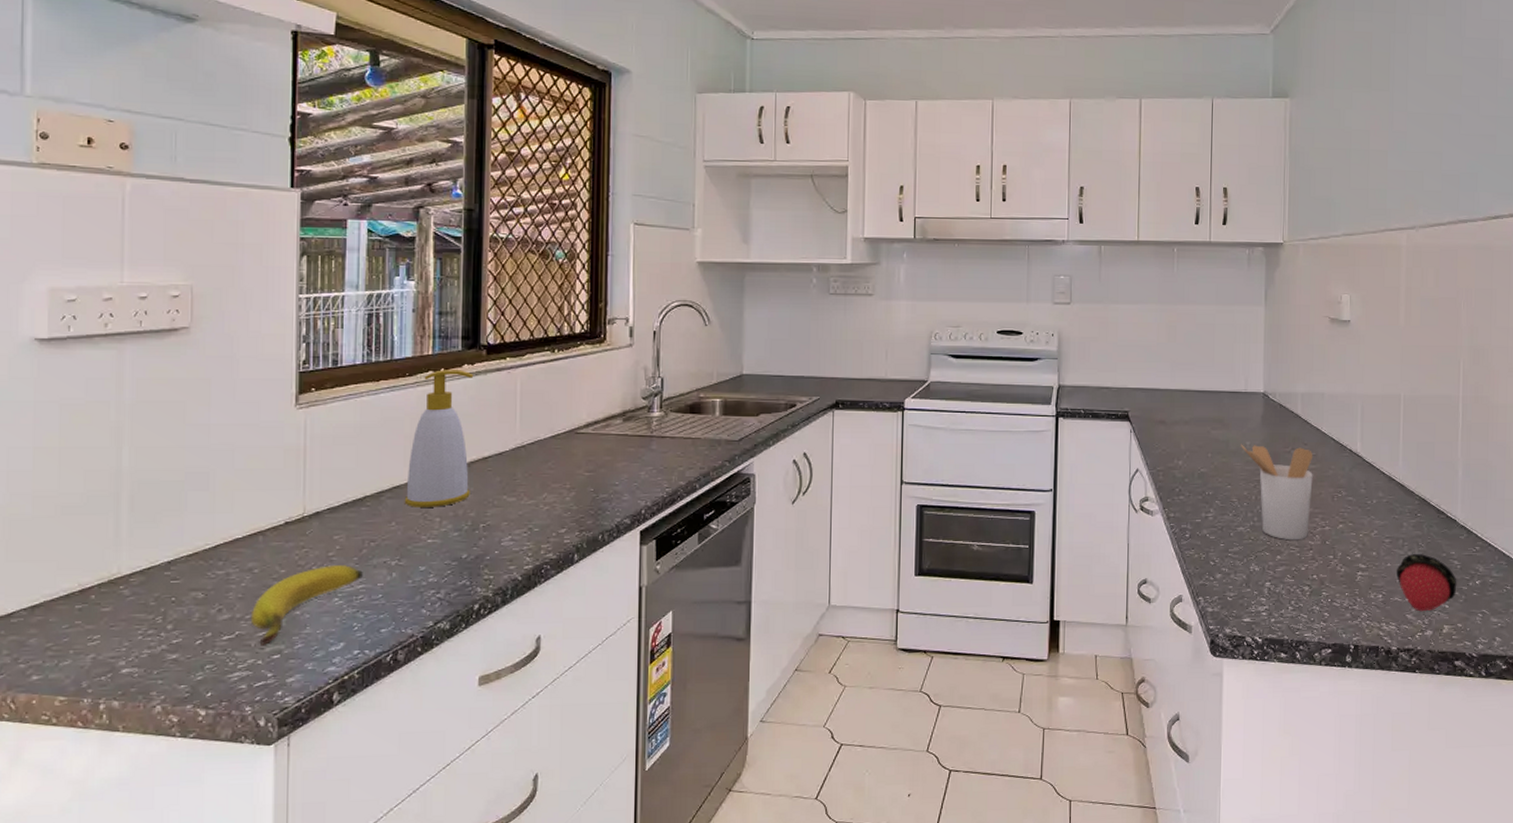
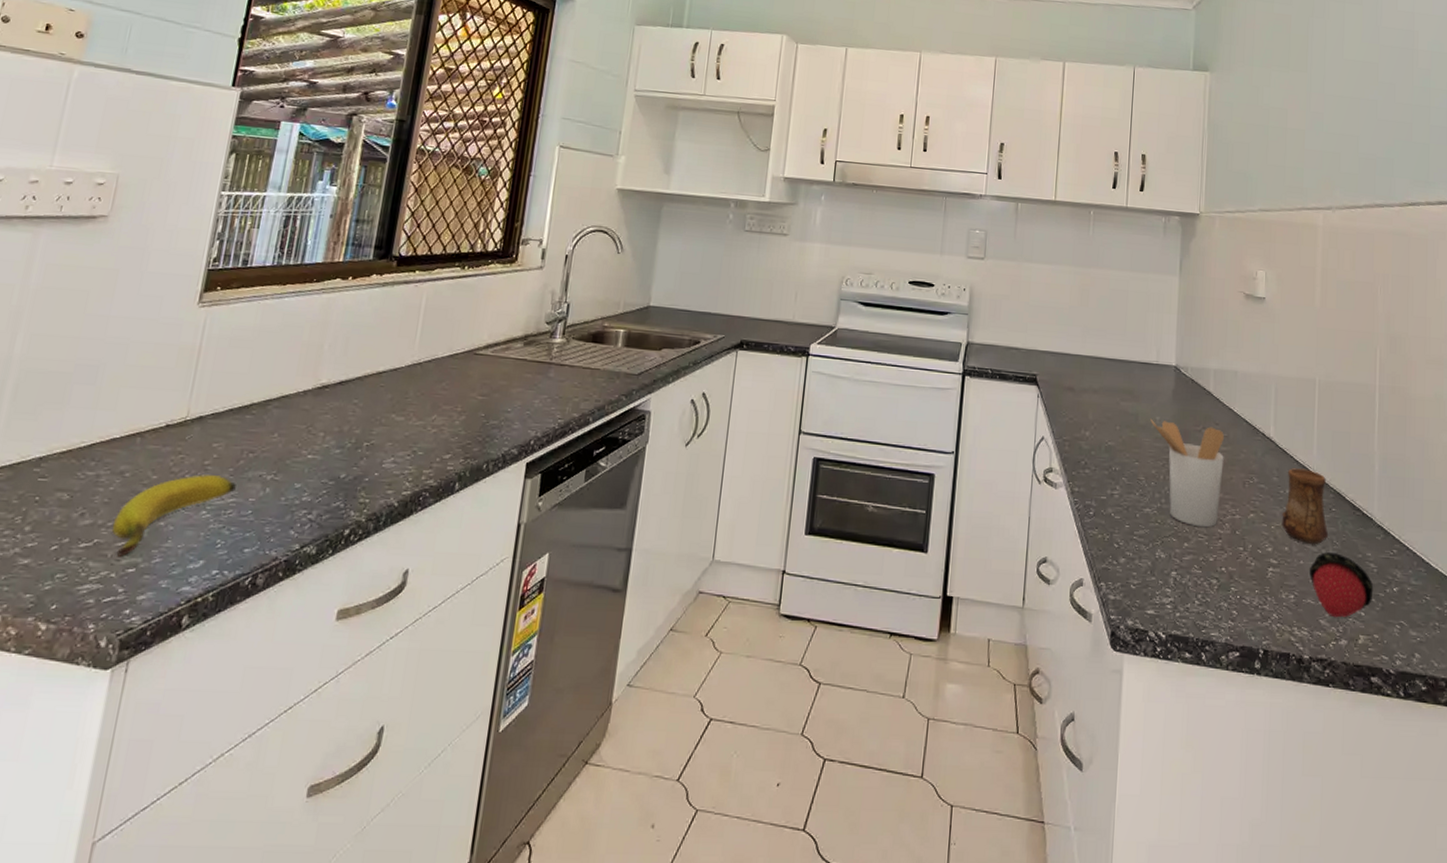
soap bottle: present [404,370,474,507] -> none [290,278,381,421]
cup: none [1369,478,1415,548] -> present [1281,467,1329,545]

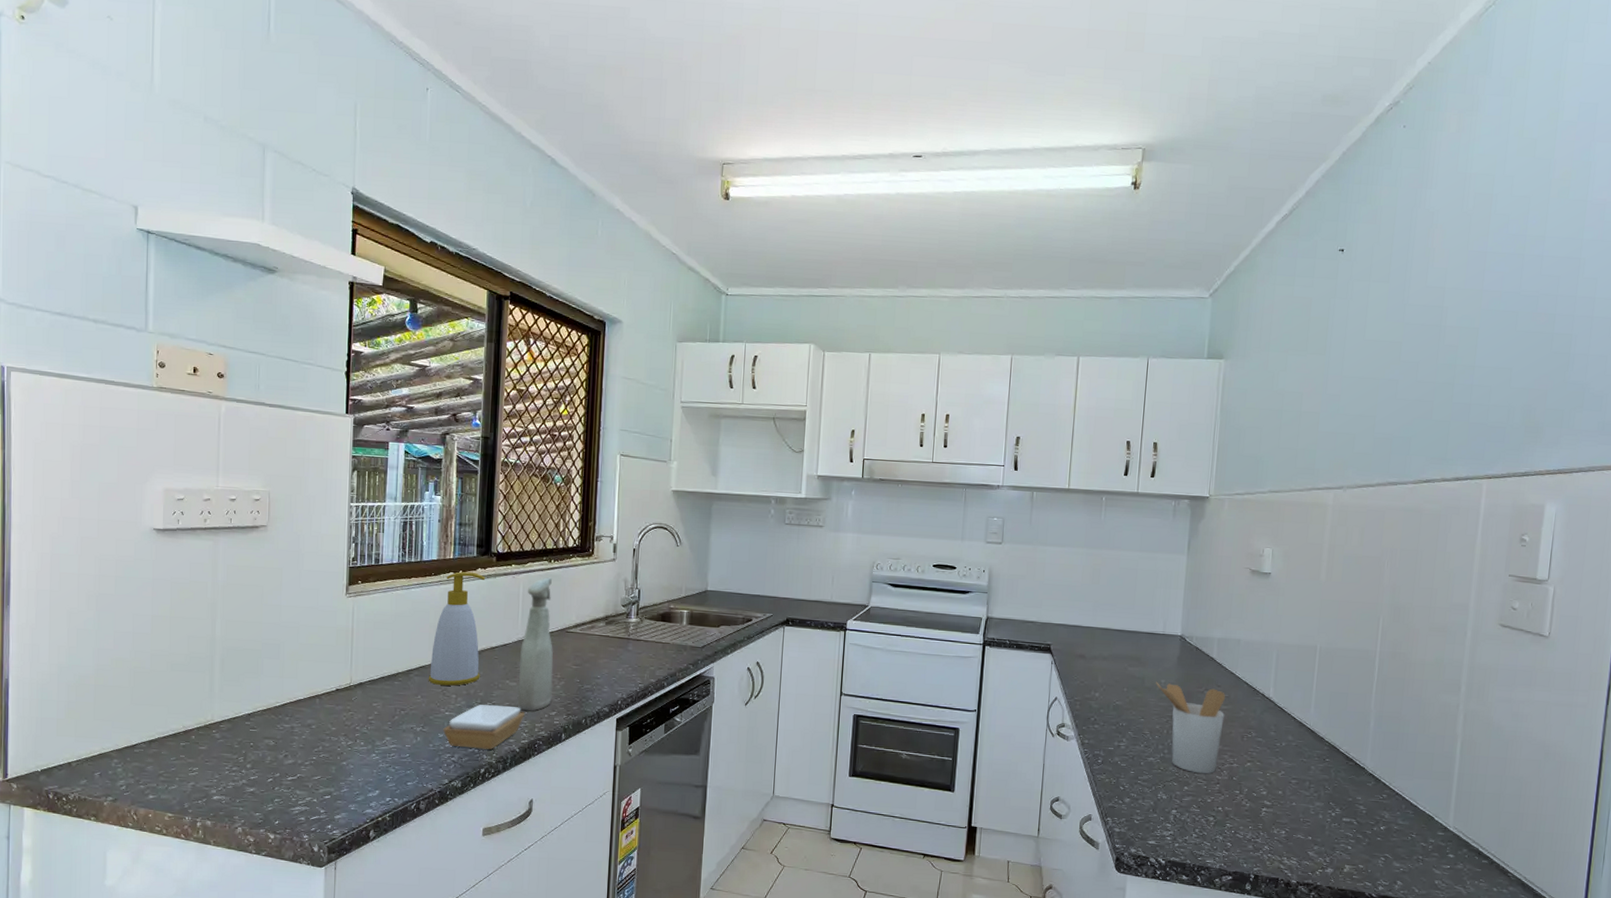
banana: present [112,475,236,556] -> none [308,727,395,787]
soap bottle: none [290,278,381,421] -> present [428,571,486,686]
soap dish: none [301,444,411,504] -> present [443,704,525,750]
spray bottle: none [402,287,463,454] -> present [517,577,554,711]
cup: present [1281,467,1329,545] -> none [1276,724,1322,790]
fruit: present [1310,551,1374,618] -> none [1301,795,1362,851]

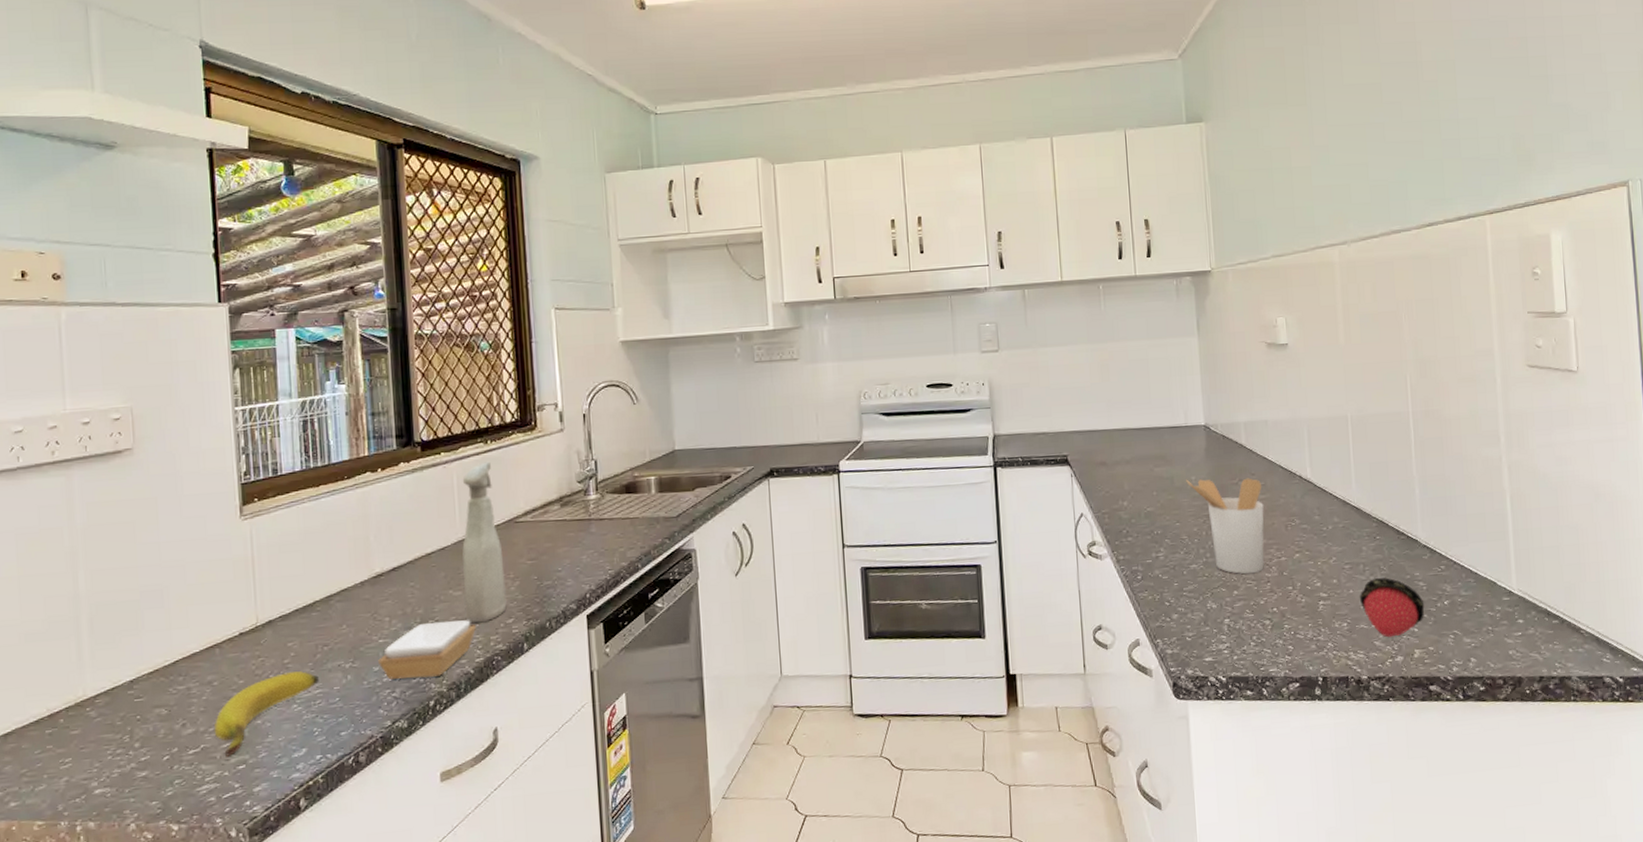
banana: none [308,727,395,787] -> present [214,671,319,757]
soap bottle: present [428,571,486,686] -> none [353,468,417,609]
fruit: none [1301,795,1362,851] -> present [1360,577,1425,638]

